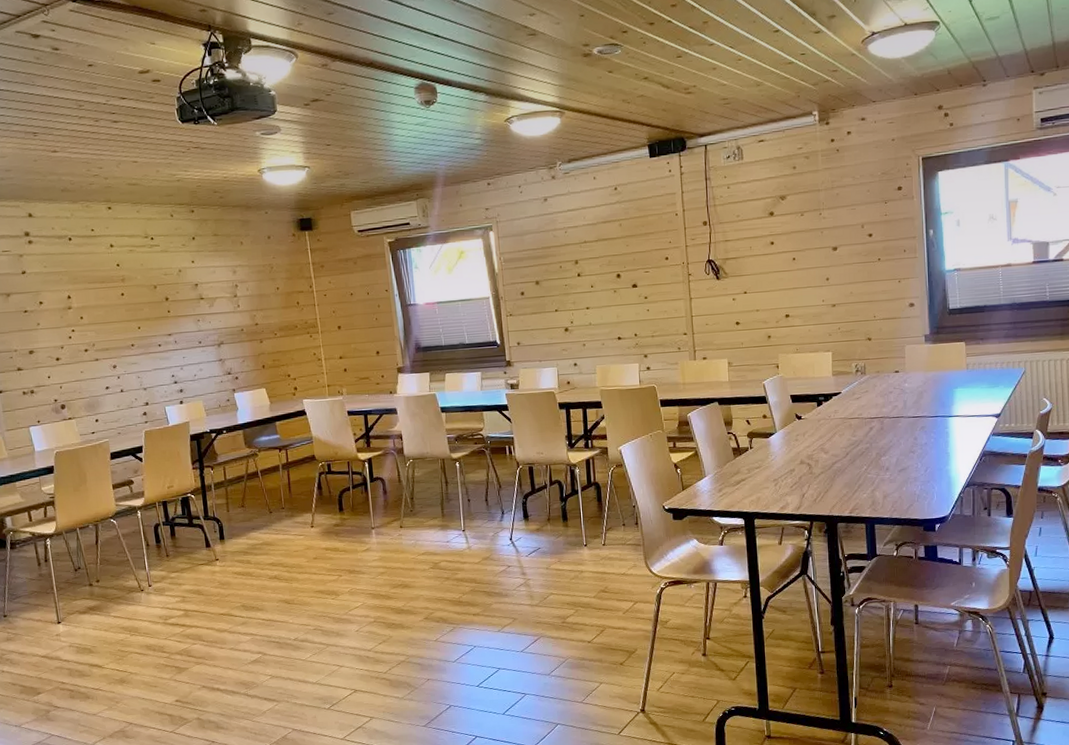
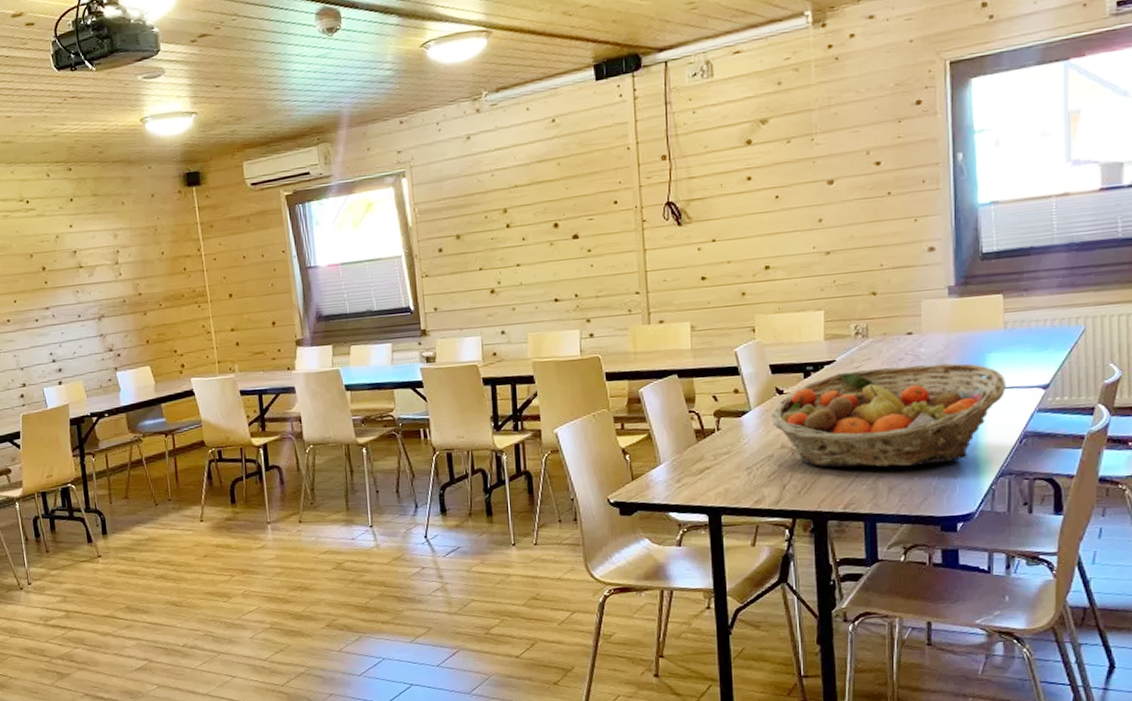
fruit basket: none [792,396,970,480] -> present [771,363,1007,468]

